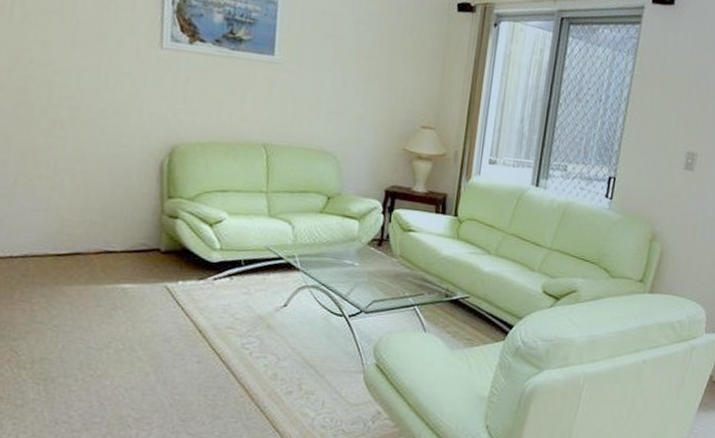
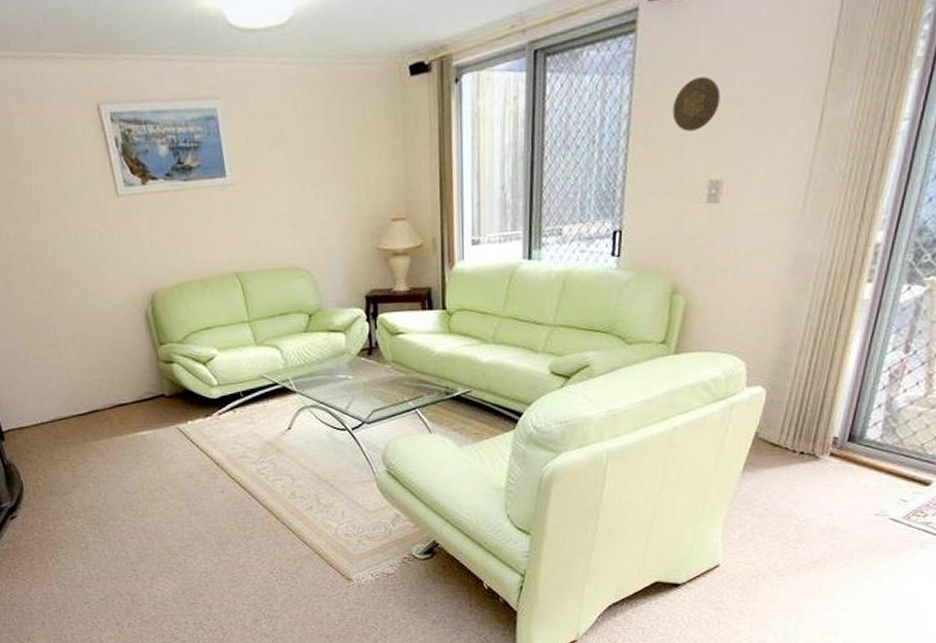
decorative plate: none [663,69,700,110] -> present [672,76,720,131]

